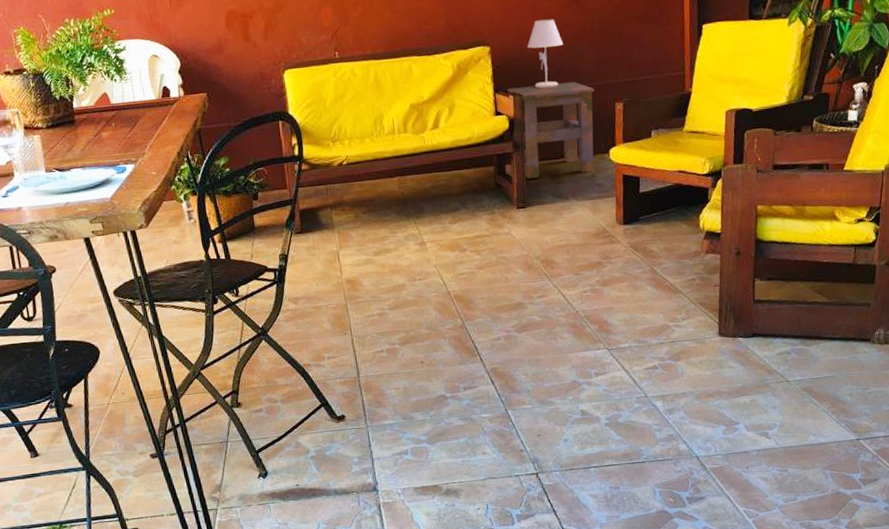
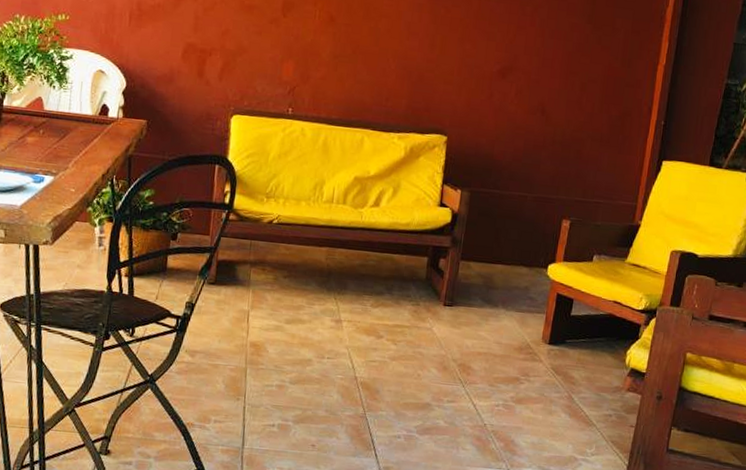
side table: present [507,82,595,179] -> none [456,182,545,284]
table lamp: present [527,19,564,89] -> none [484,121,522,191]

